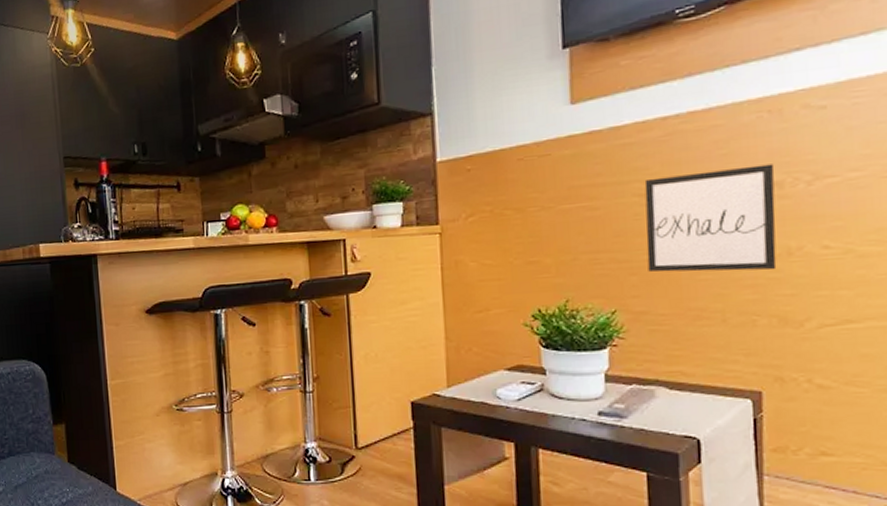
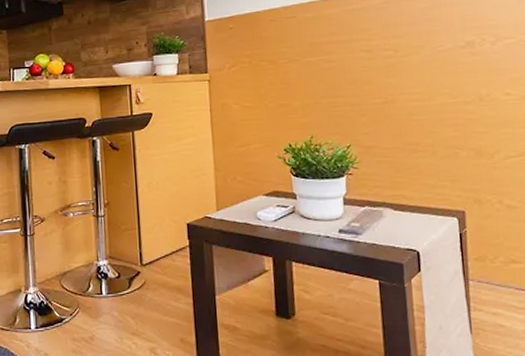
wall art: present [644,164,777,272] -> none [369,28,472,114]

